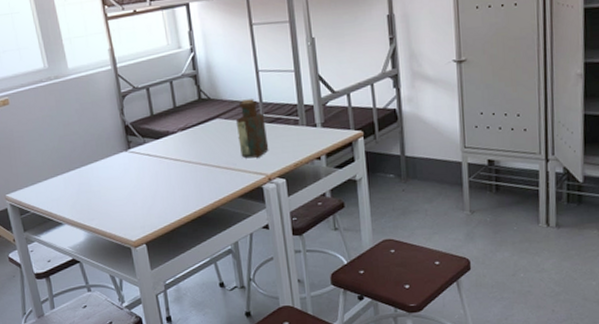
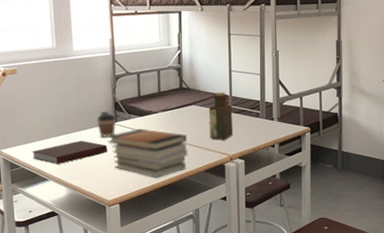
notebook: none [40,175,124,205] -> present [32,141,108,164]
coffee cup: none [106,137,130,169] -> present [96,111,116,138]
book stack: none [122,153,218,210] -> present [108,128,188,178]

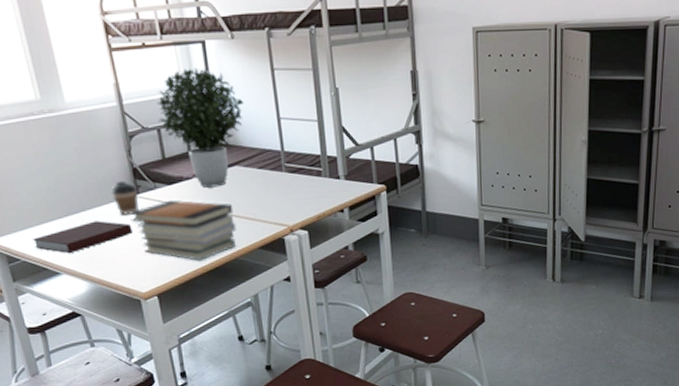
potted plant: none [139,30,205,121] -> present [156,67,244,188]
bottle: present [209,92,233,140] -> none [257,147,291,209]

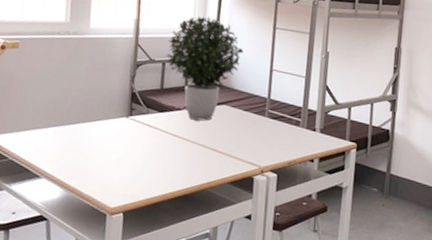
notebook: present [33,221,133,253] -> none [25,133,117,160]
coffee cup: present [111,180,139,215] -> none [107,102,132,133]
book stack: present [130,199,237,261] -> none [118,125,213,186]

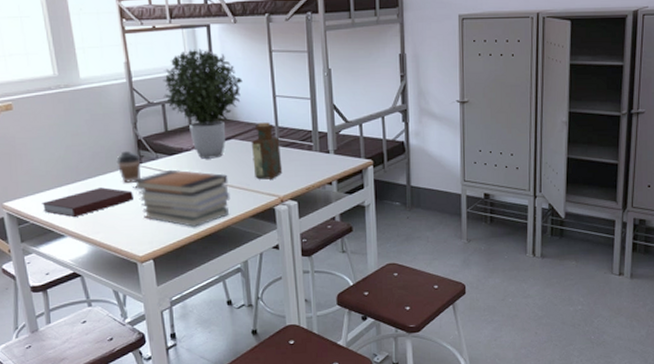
notebook: none [25,133,117,160] -> present [42,187,134,217]
coffee cup: none [107,102,132,133] -> present [116,150,141,183]
book stack: none [118,125,213,186] -> present [132,169,231,227]
bottle: none [239,93,270,149] -> present [252,122,283,180]

